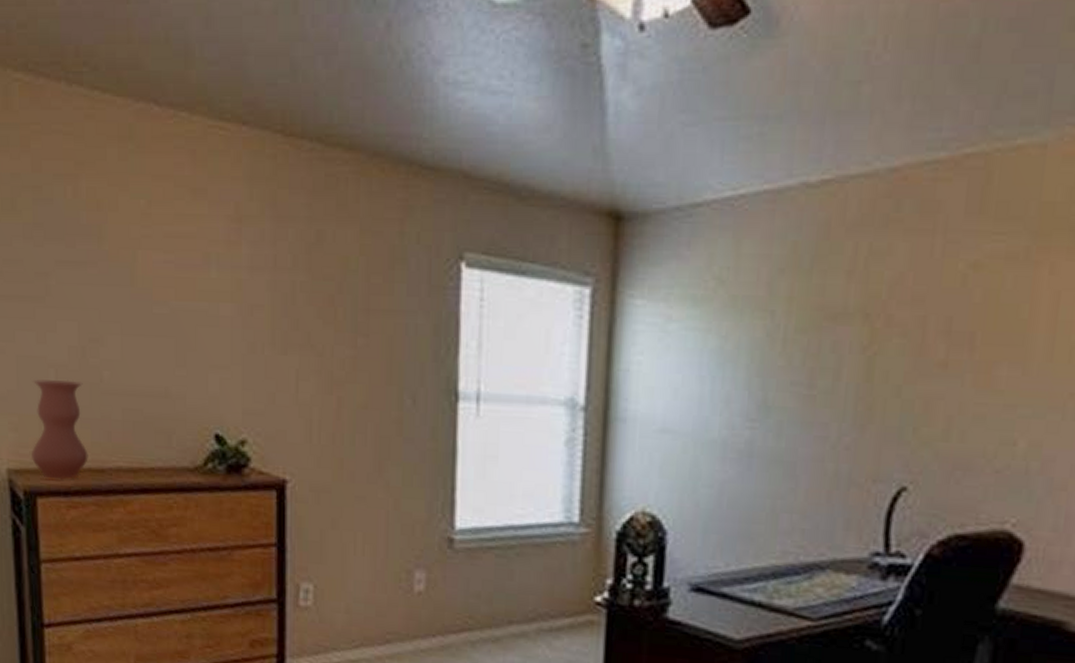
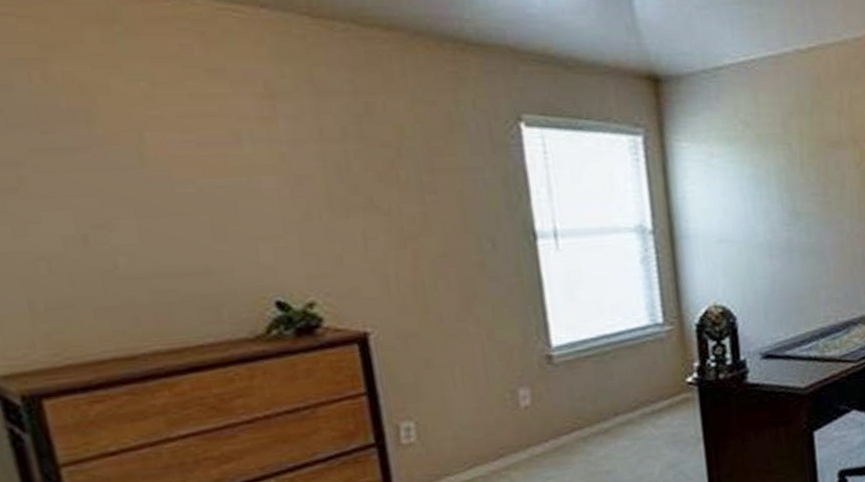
vase: present [31,379,88,480] -> none [15,270,112,377]

